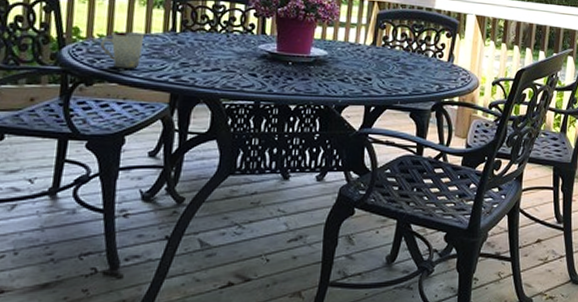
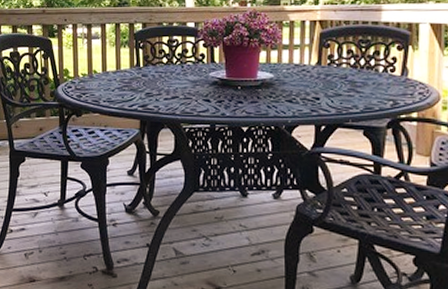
cup: present [100,31,145,69] -> none [84,70,116,101]

